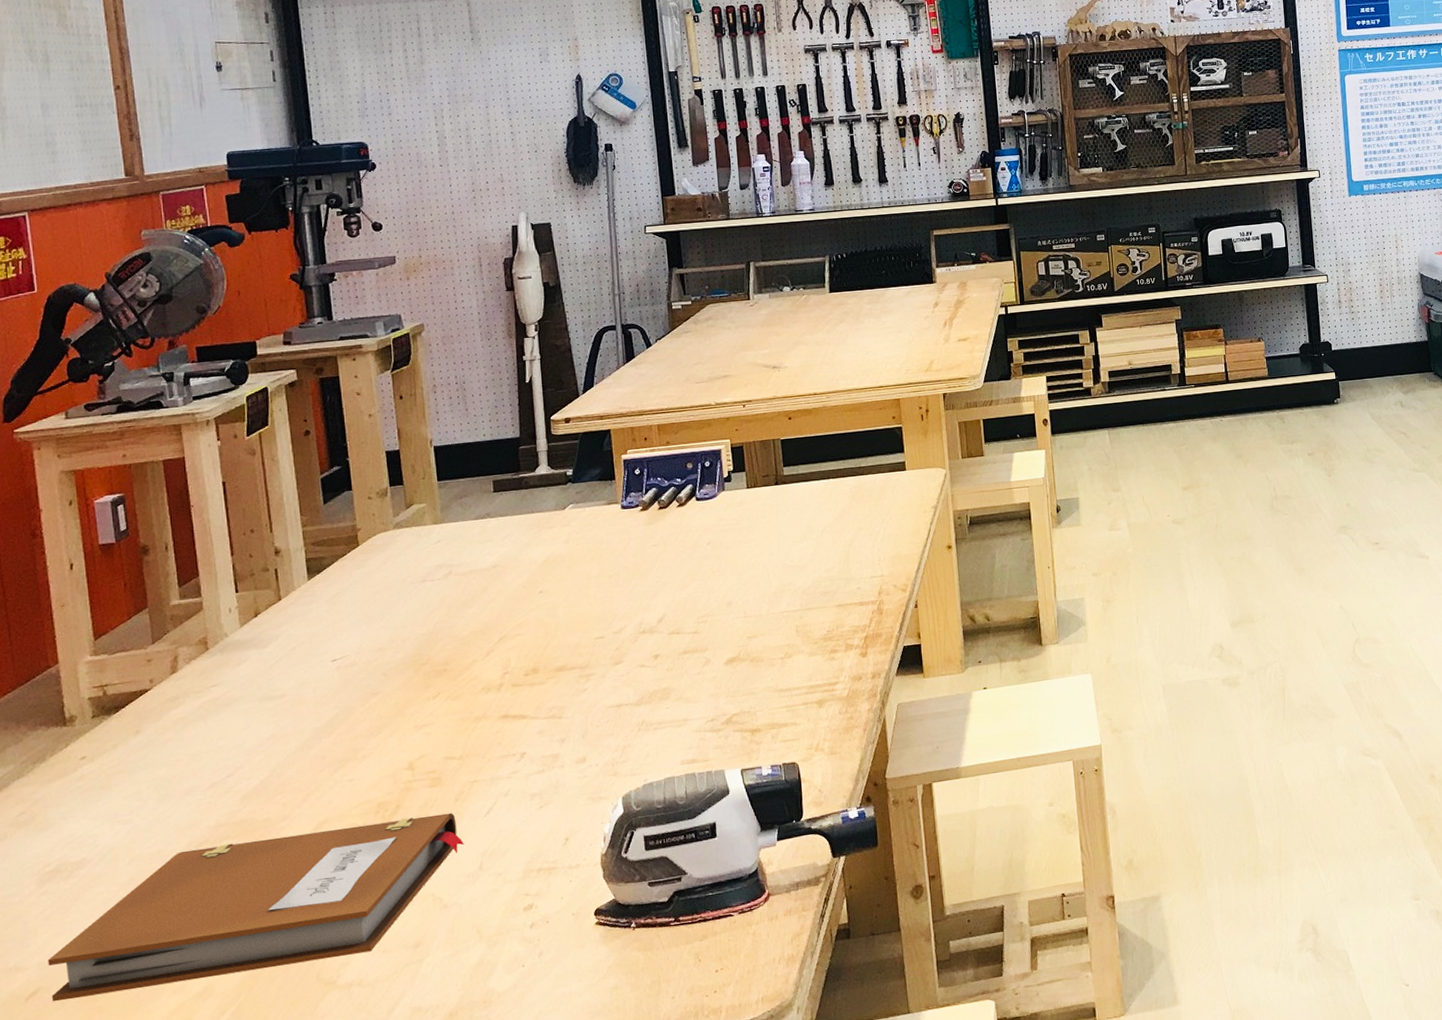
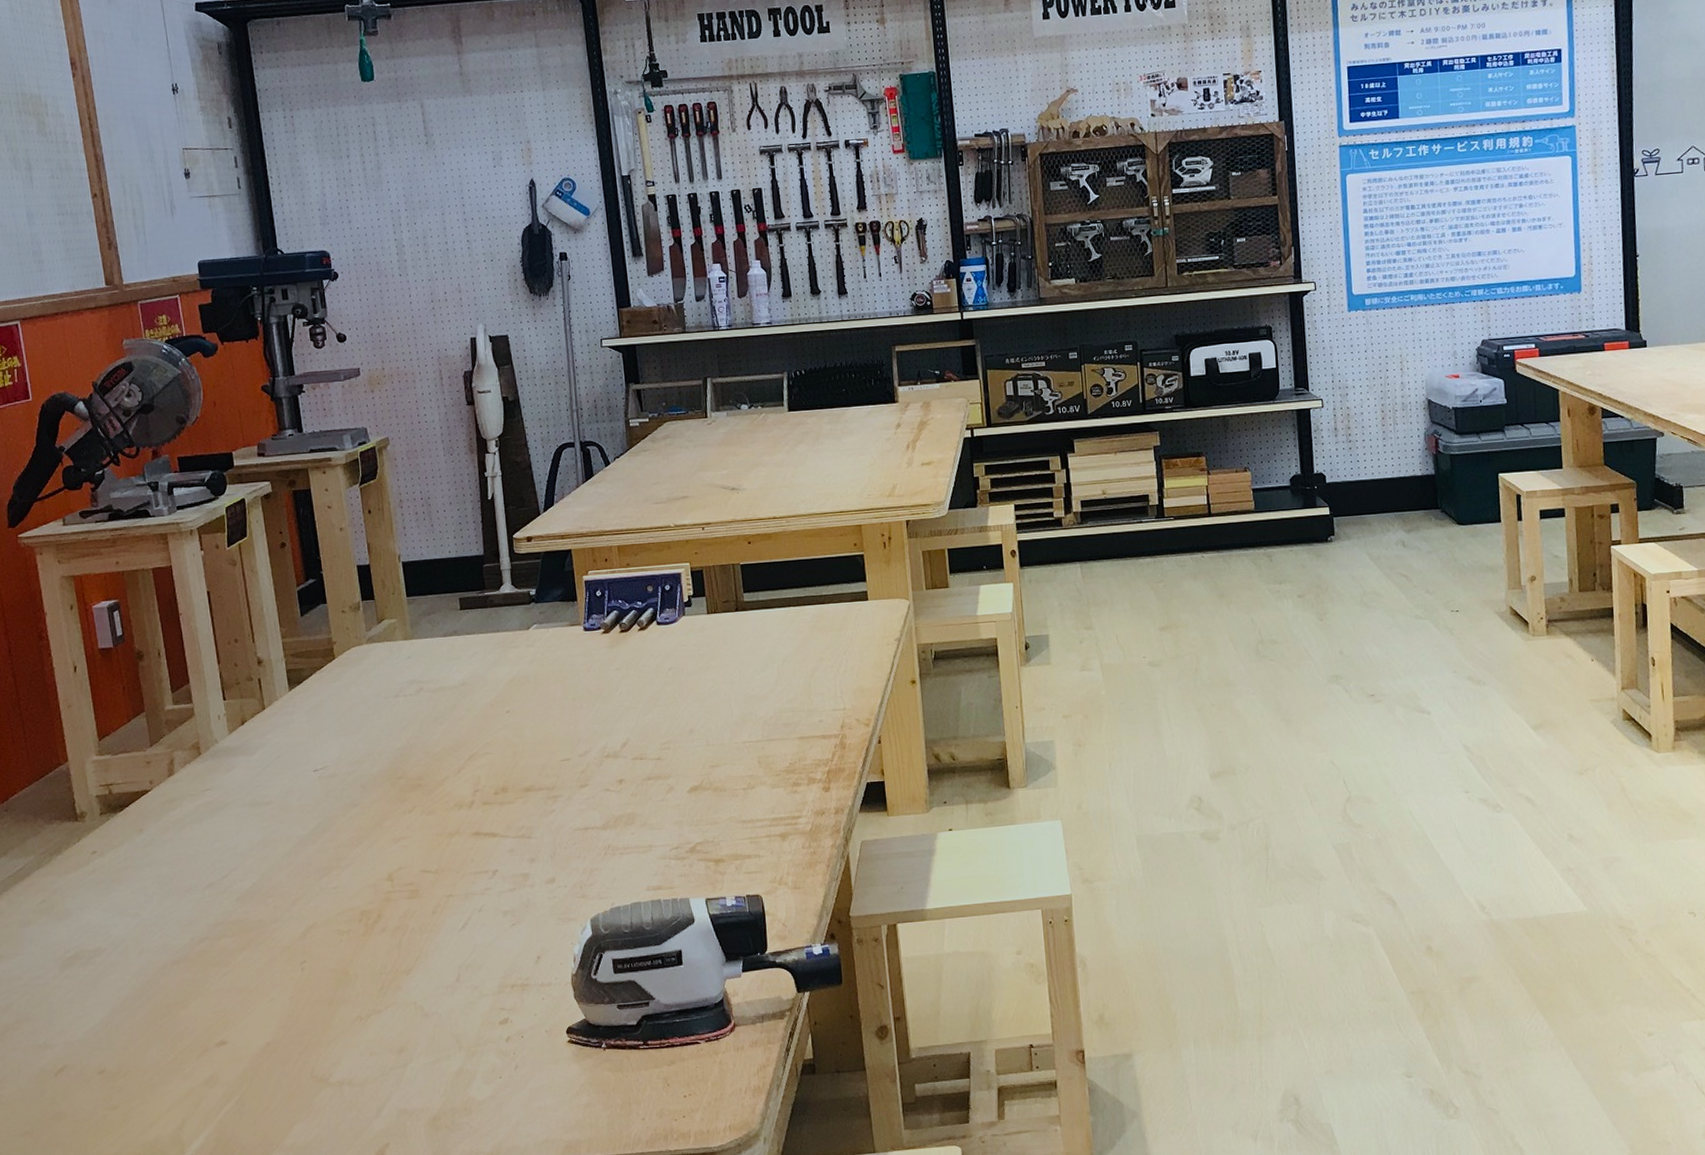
notebook: present [47,813,464,1002] -> none [72,925,442,1079]

